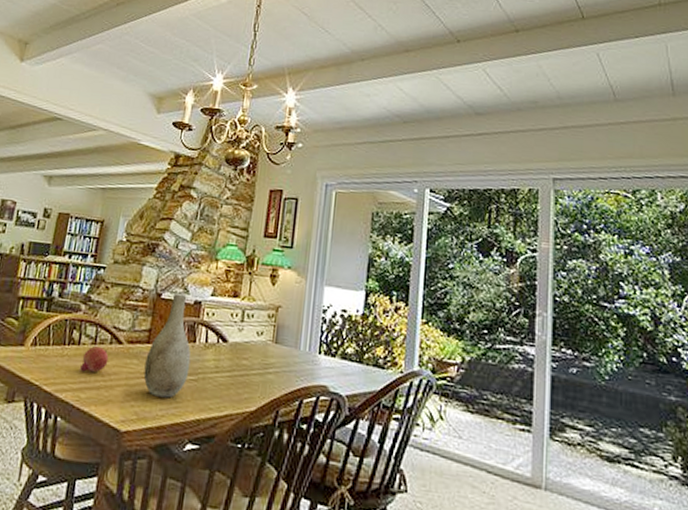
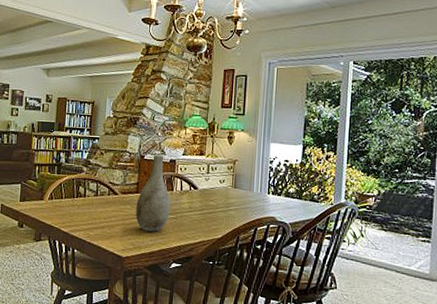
fruit: present [80,345,109,373] -> none [88,197,108,217]

